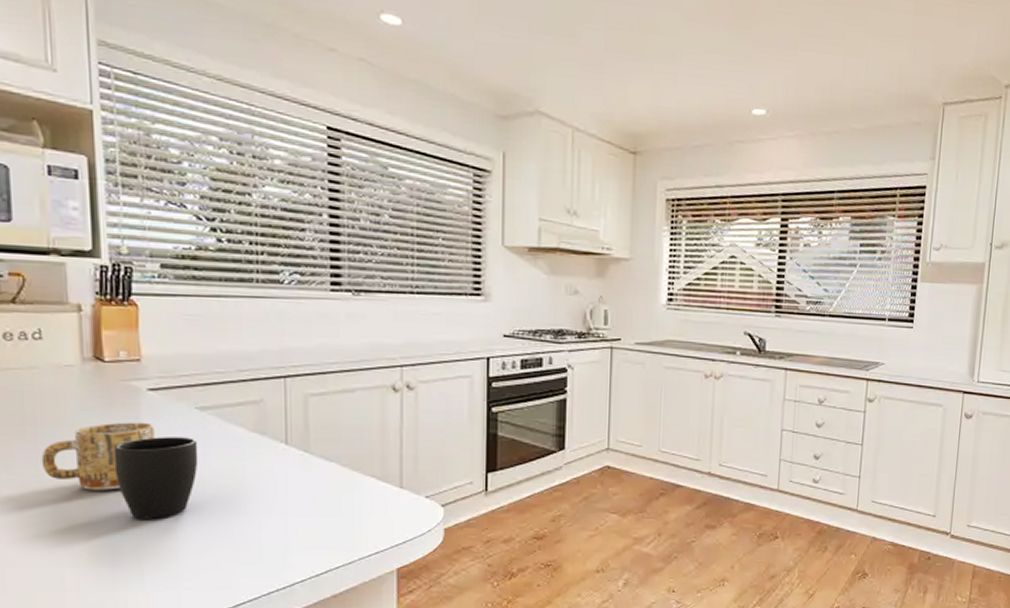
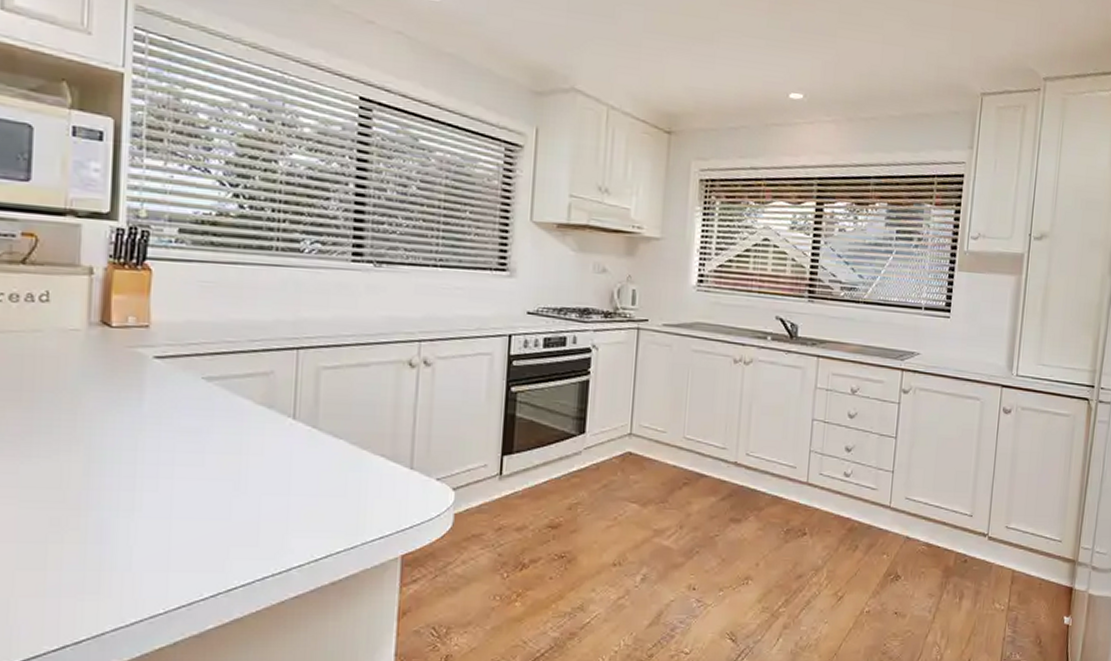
mug: present [41,422,155,490] -> none [35,390,157,462]
mug: present [113,437,199,519] -> none [111,407,202,494]

